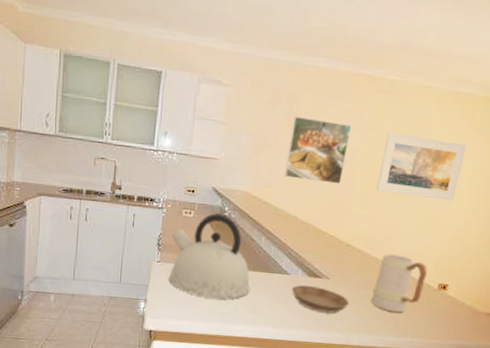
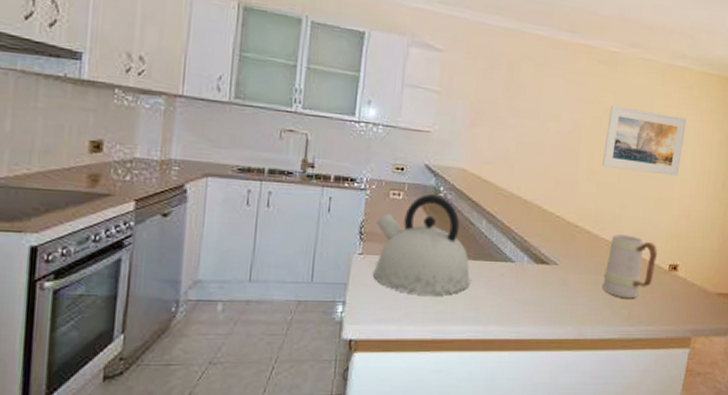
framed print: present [285,117,352,184] -> none [506,86,575,160]
saucer: present [291,285,349,314] -> none [516,274,580,305]

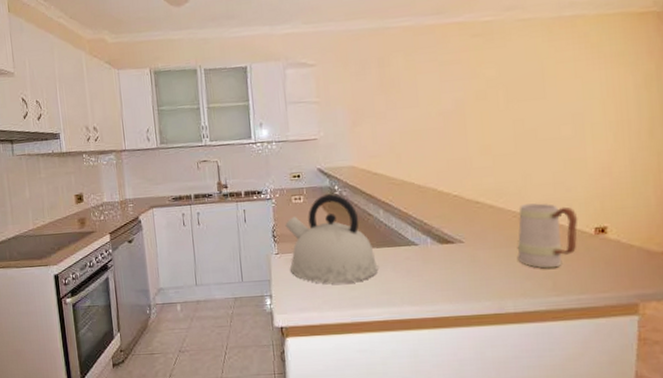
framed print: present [602,105,687,176] -> none [493,69,589,139]

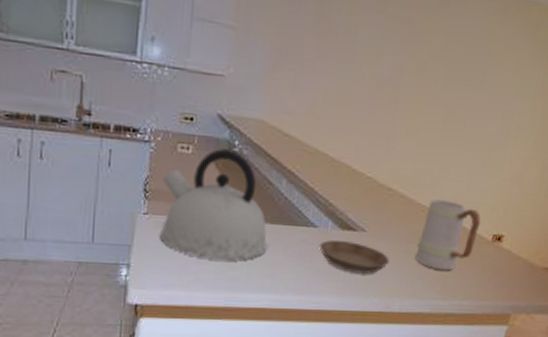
saucer: none [423,253,493,282] -> present [319,240,390,275]

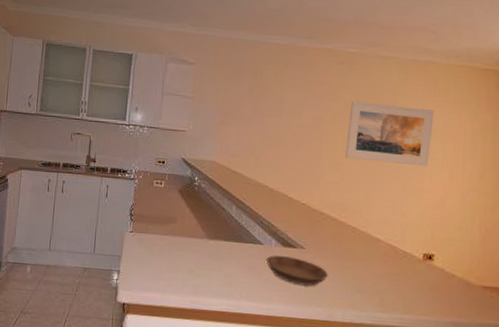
kettle: present [160,149,268,260] -> none [141,183,224,270]
mug: present [415,199,481,271] -> none [352,222,410,286]
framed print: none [424,47,530,135] -> present [346,101,434,167]

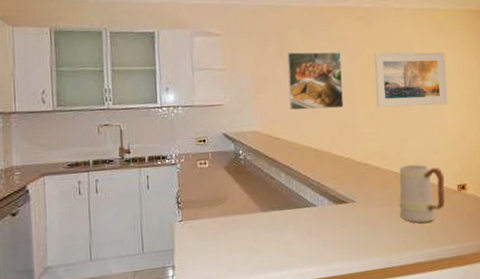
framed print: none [252,89,315,152] -> present [287,51,344,111]
saucer: present [265,255,328,287] -> none [321,212,380,239]
mug: none [352,222,410,286] -> present [399,164,445,223]

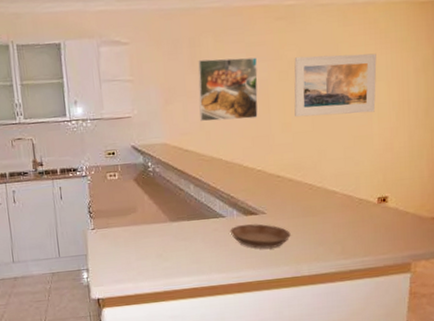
saucer: none [321,212,380,239] -> present [229,224,291,249]
mug: present [399,164,445,223] -> none [312,175,364,235]

